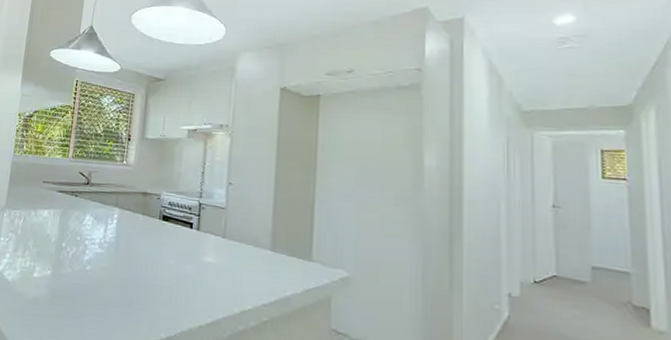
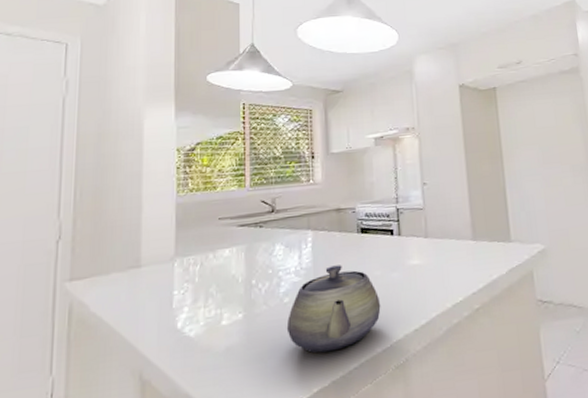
teapot: none [85,245,171,326] -> present [286,265,381,353]

